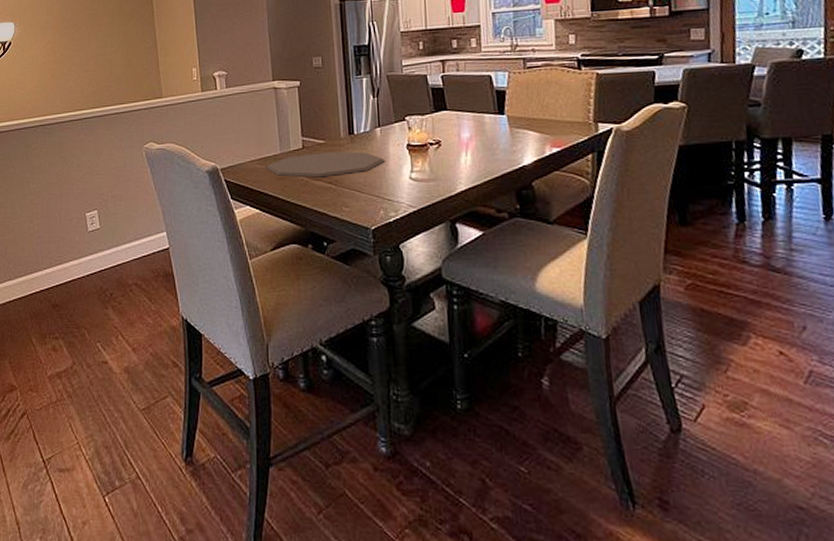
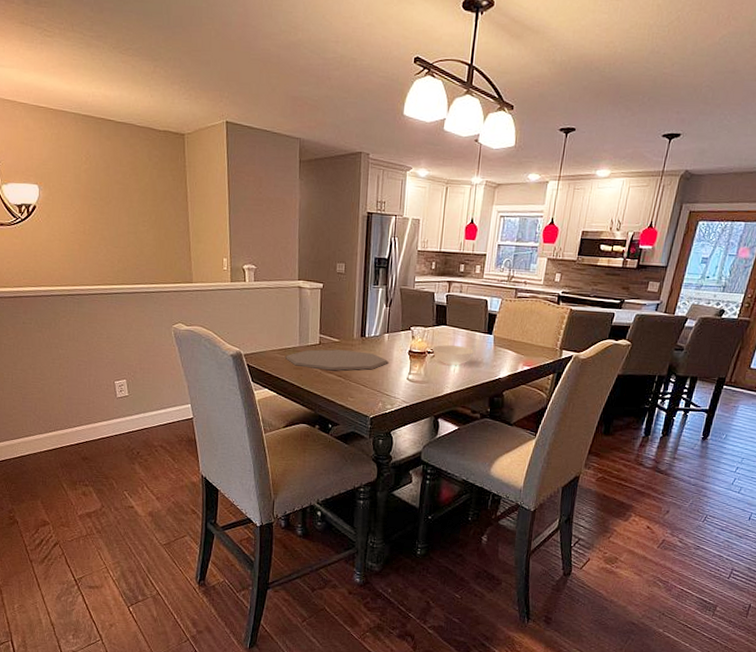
bowl: none [434,132,487,157] -> present [431,345,475,366]

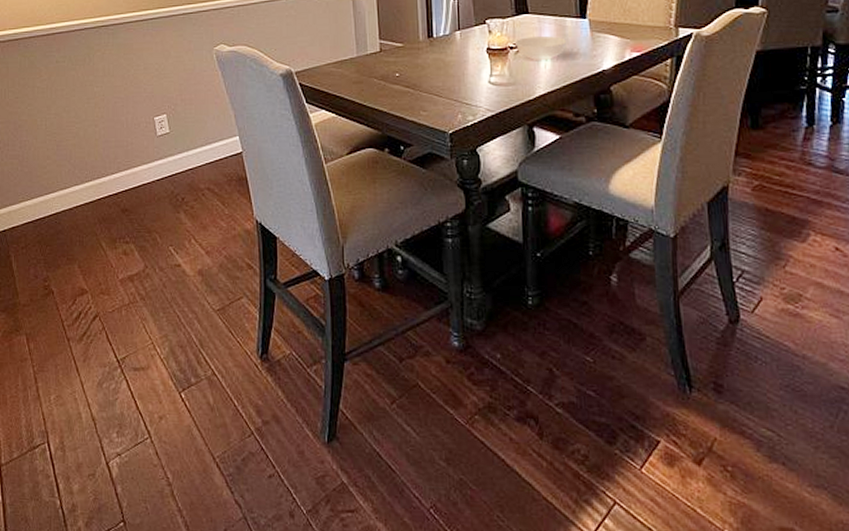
placemat: present [284,349,389,371] -> none [341,55,464,82]

